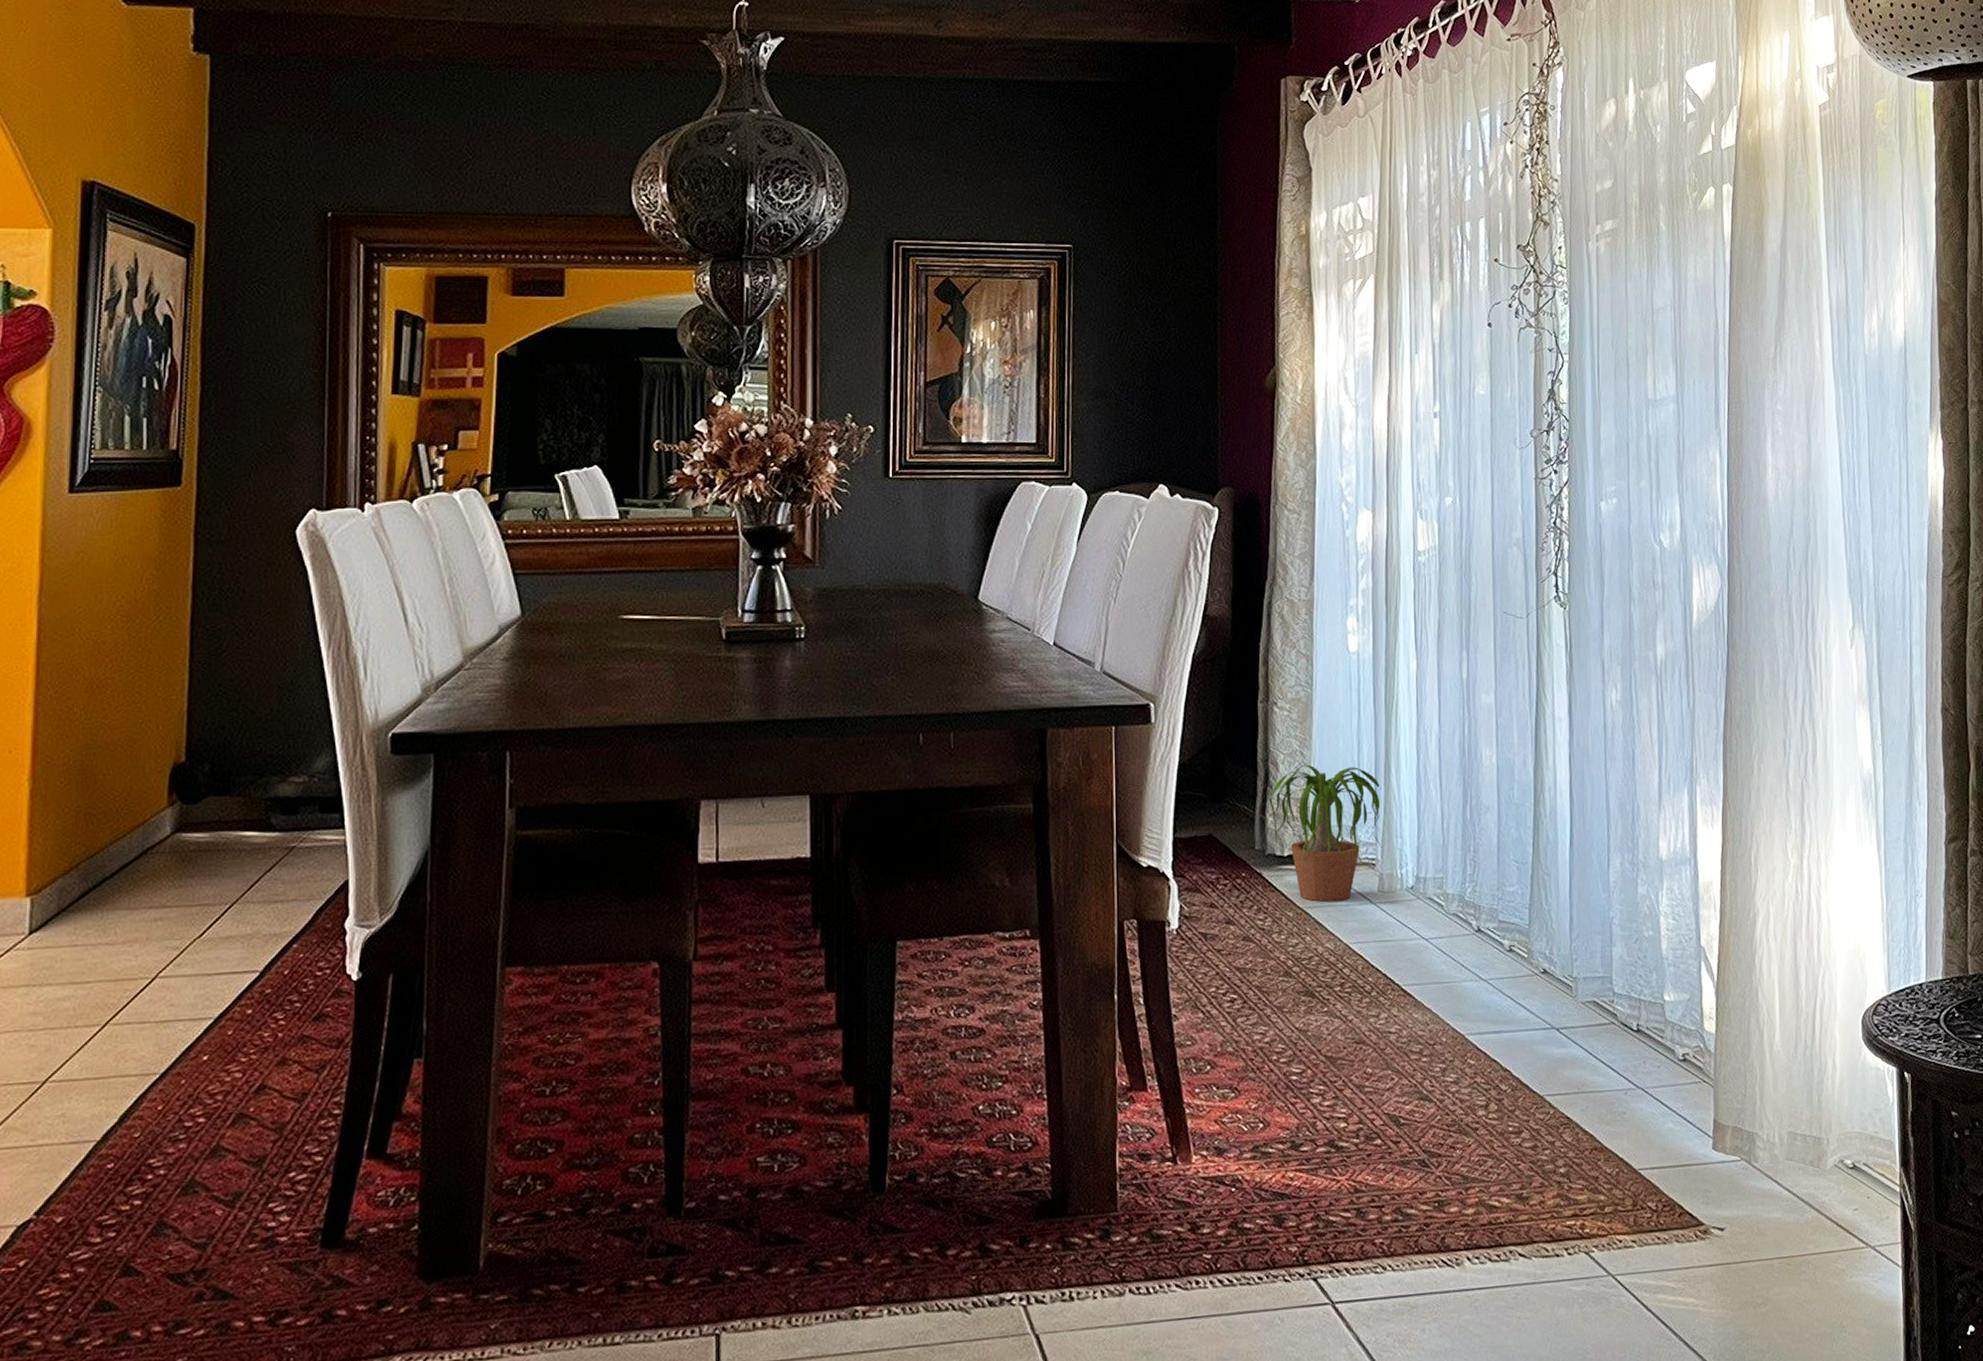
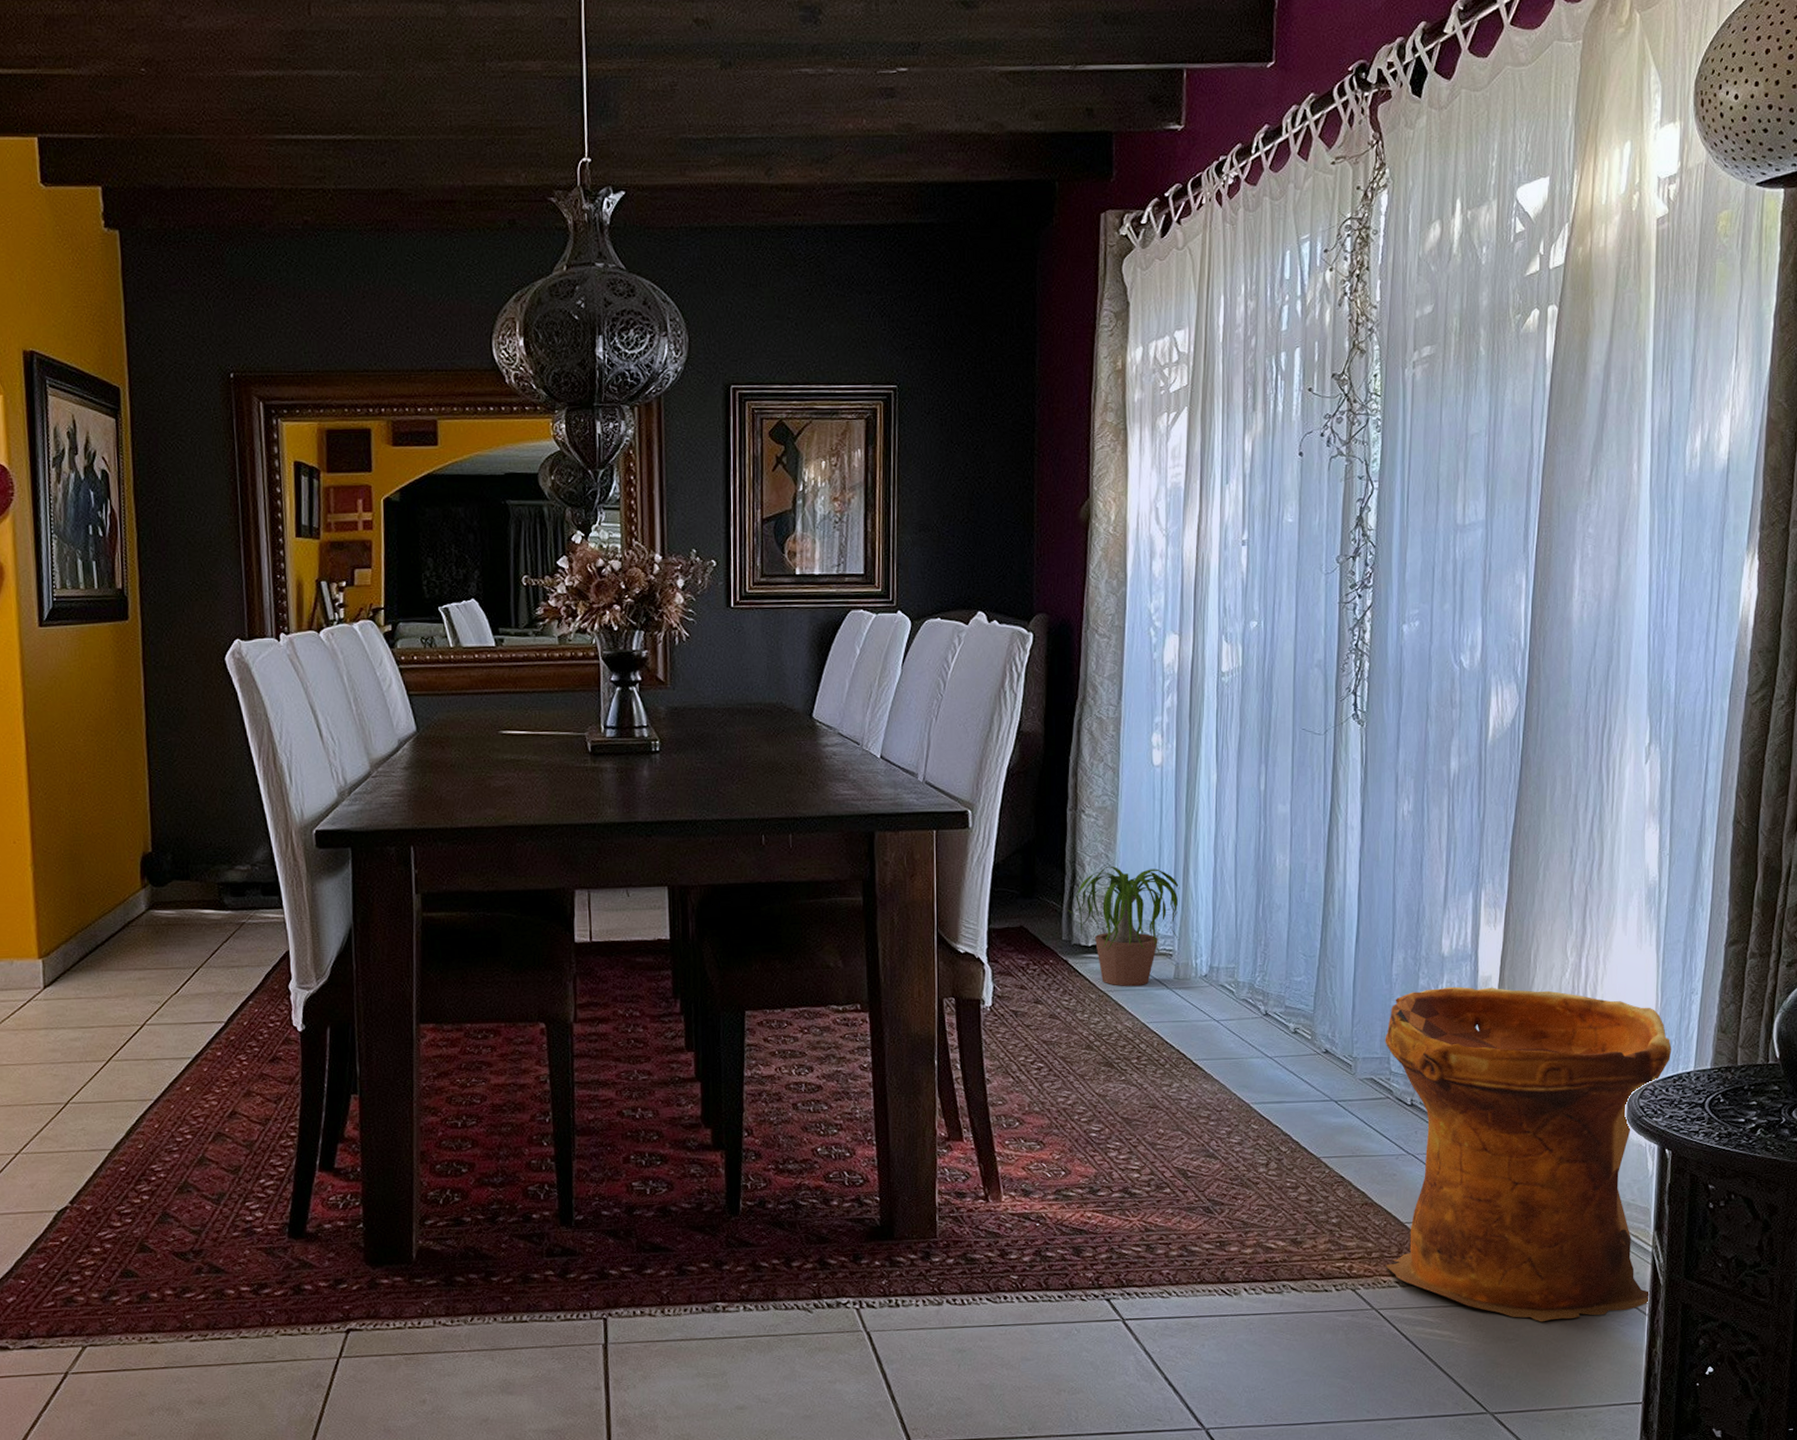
woven basket: none [1606,893,1902,1282] -> present [1385,986,1672,1322]

